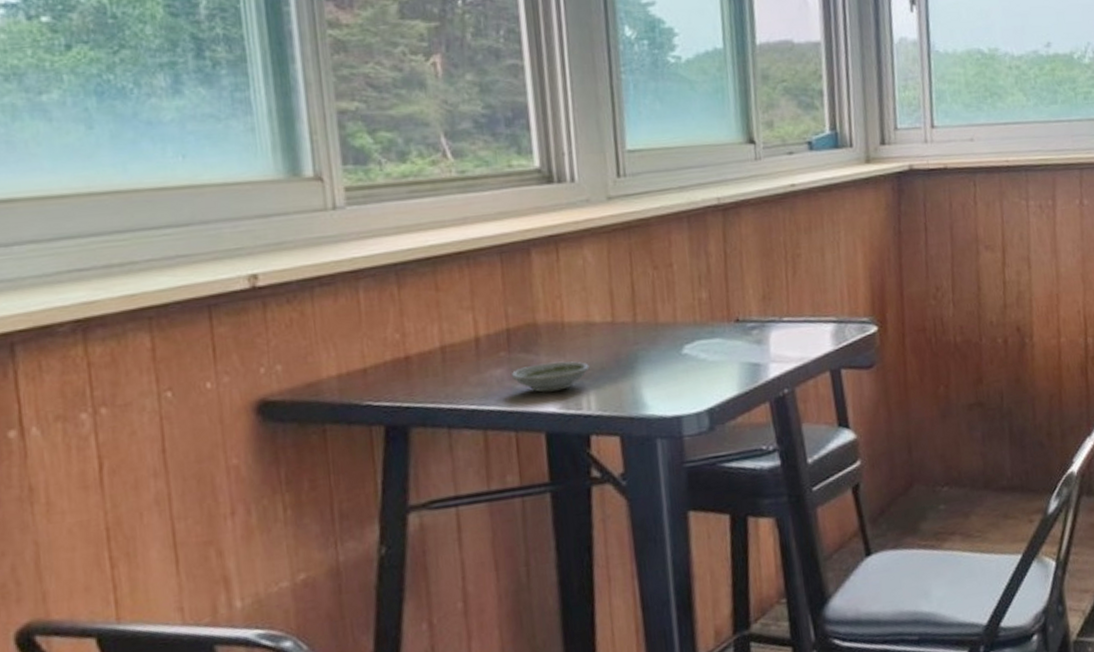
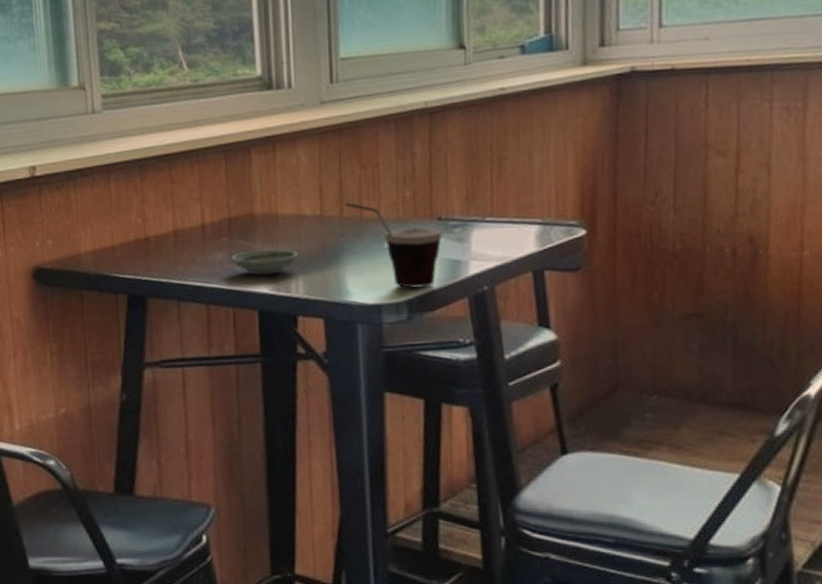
cup: none [638,306,741,397] -> present [344,202,442,288]

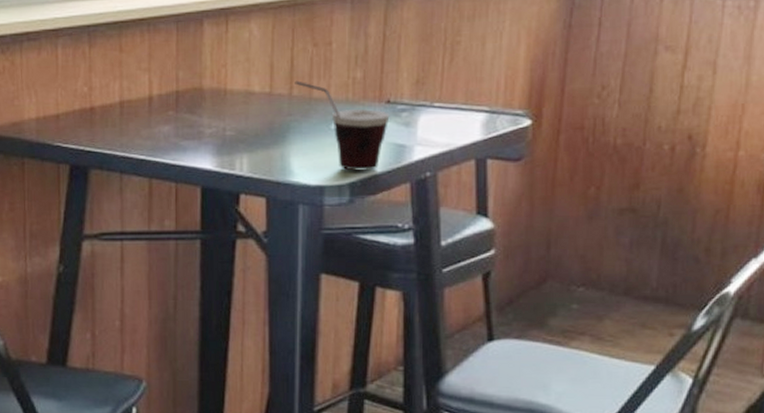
saucer: present [232,249,299,275] -> none [177,124,245,151]

